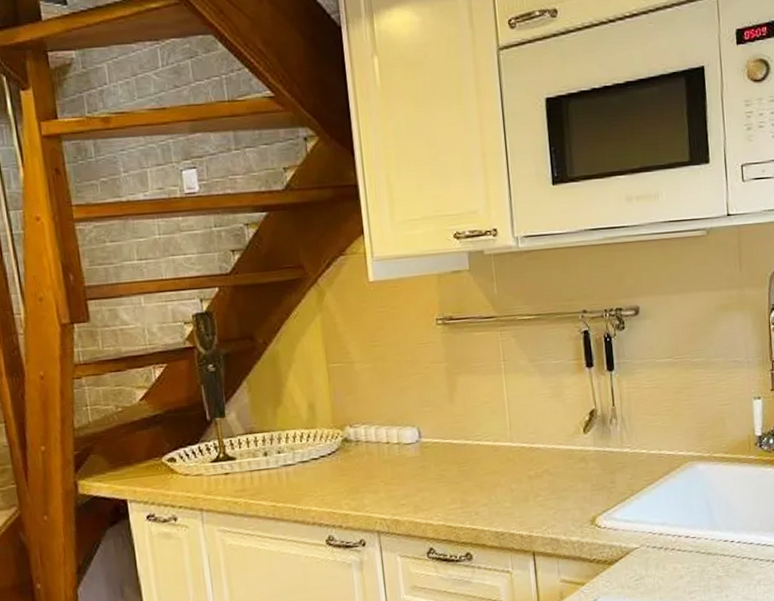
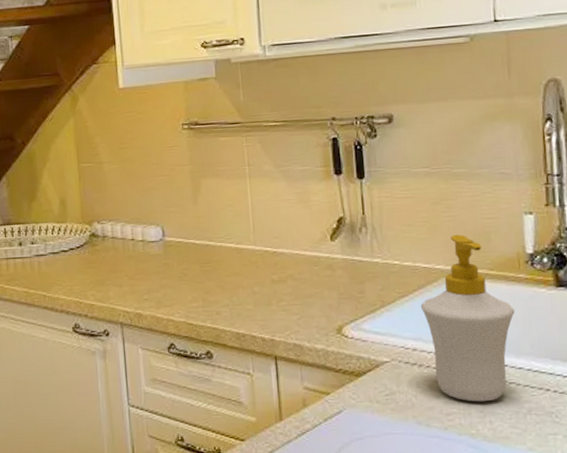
soap bottle: none [665,421,746,579] -> present [420,234,515,402]

